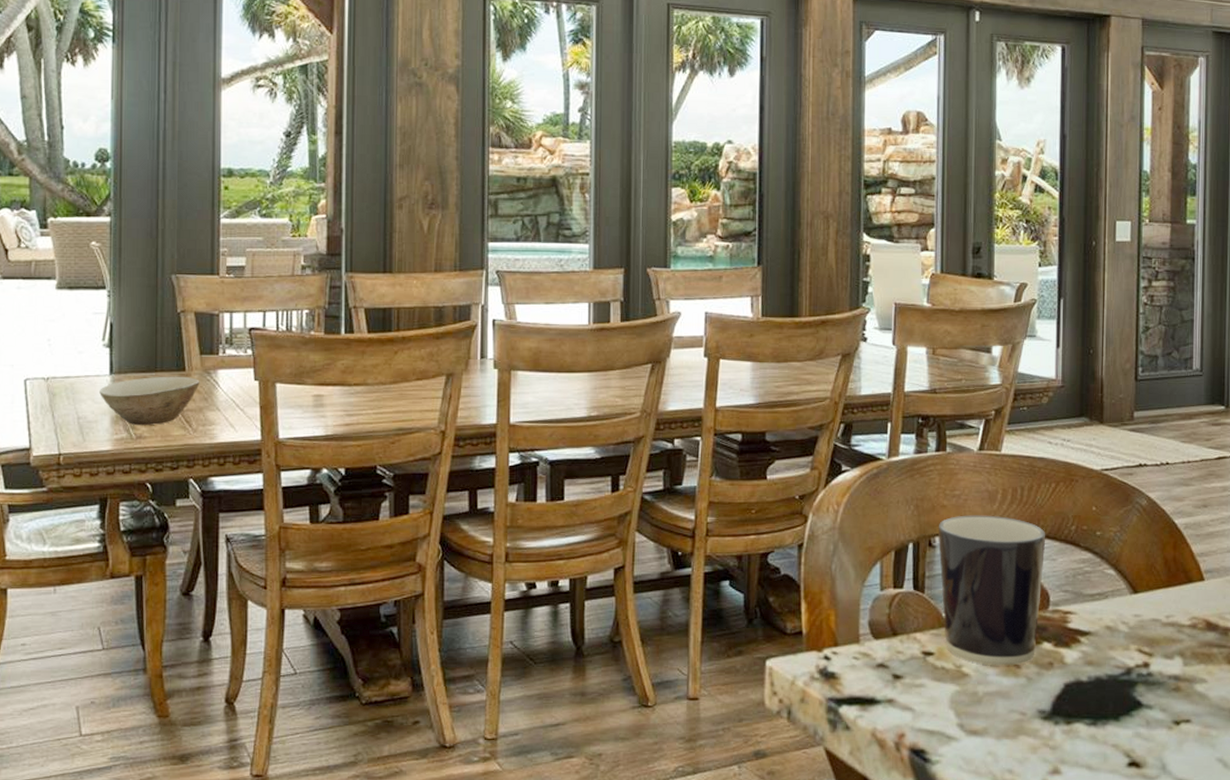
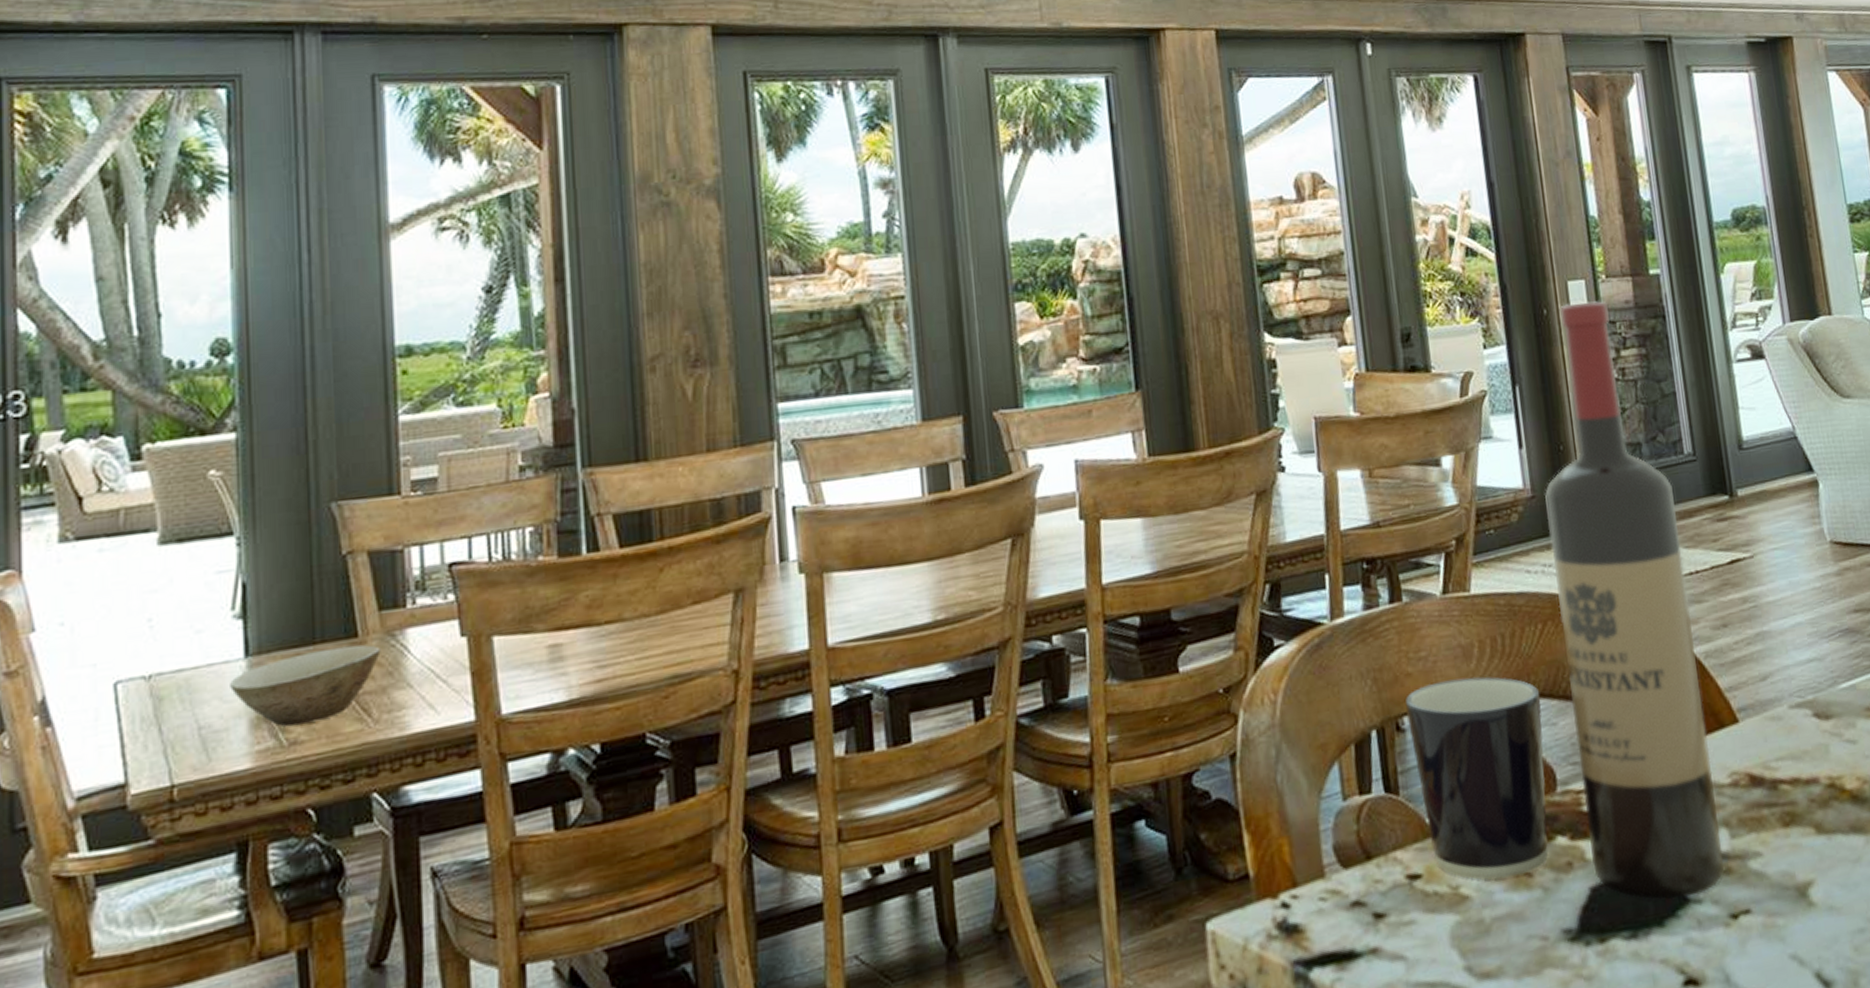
wine bottle: none [1069,239,1179,702] -> present [1545,300,1724,900]

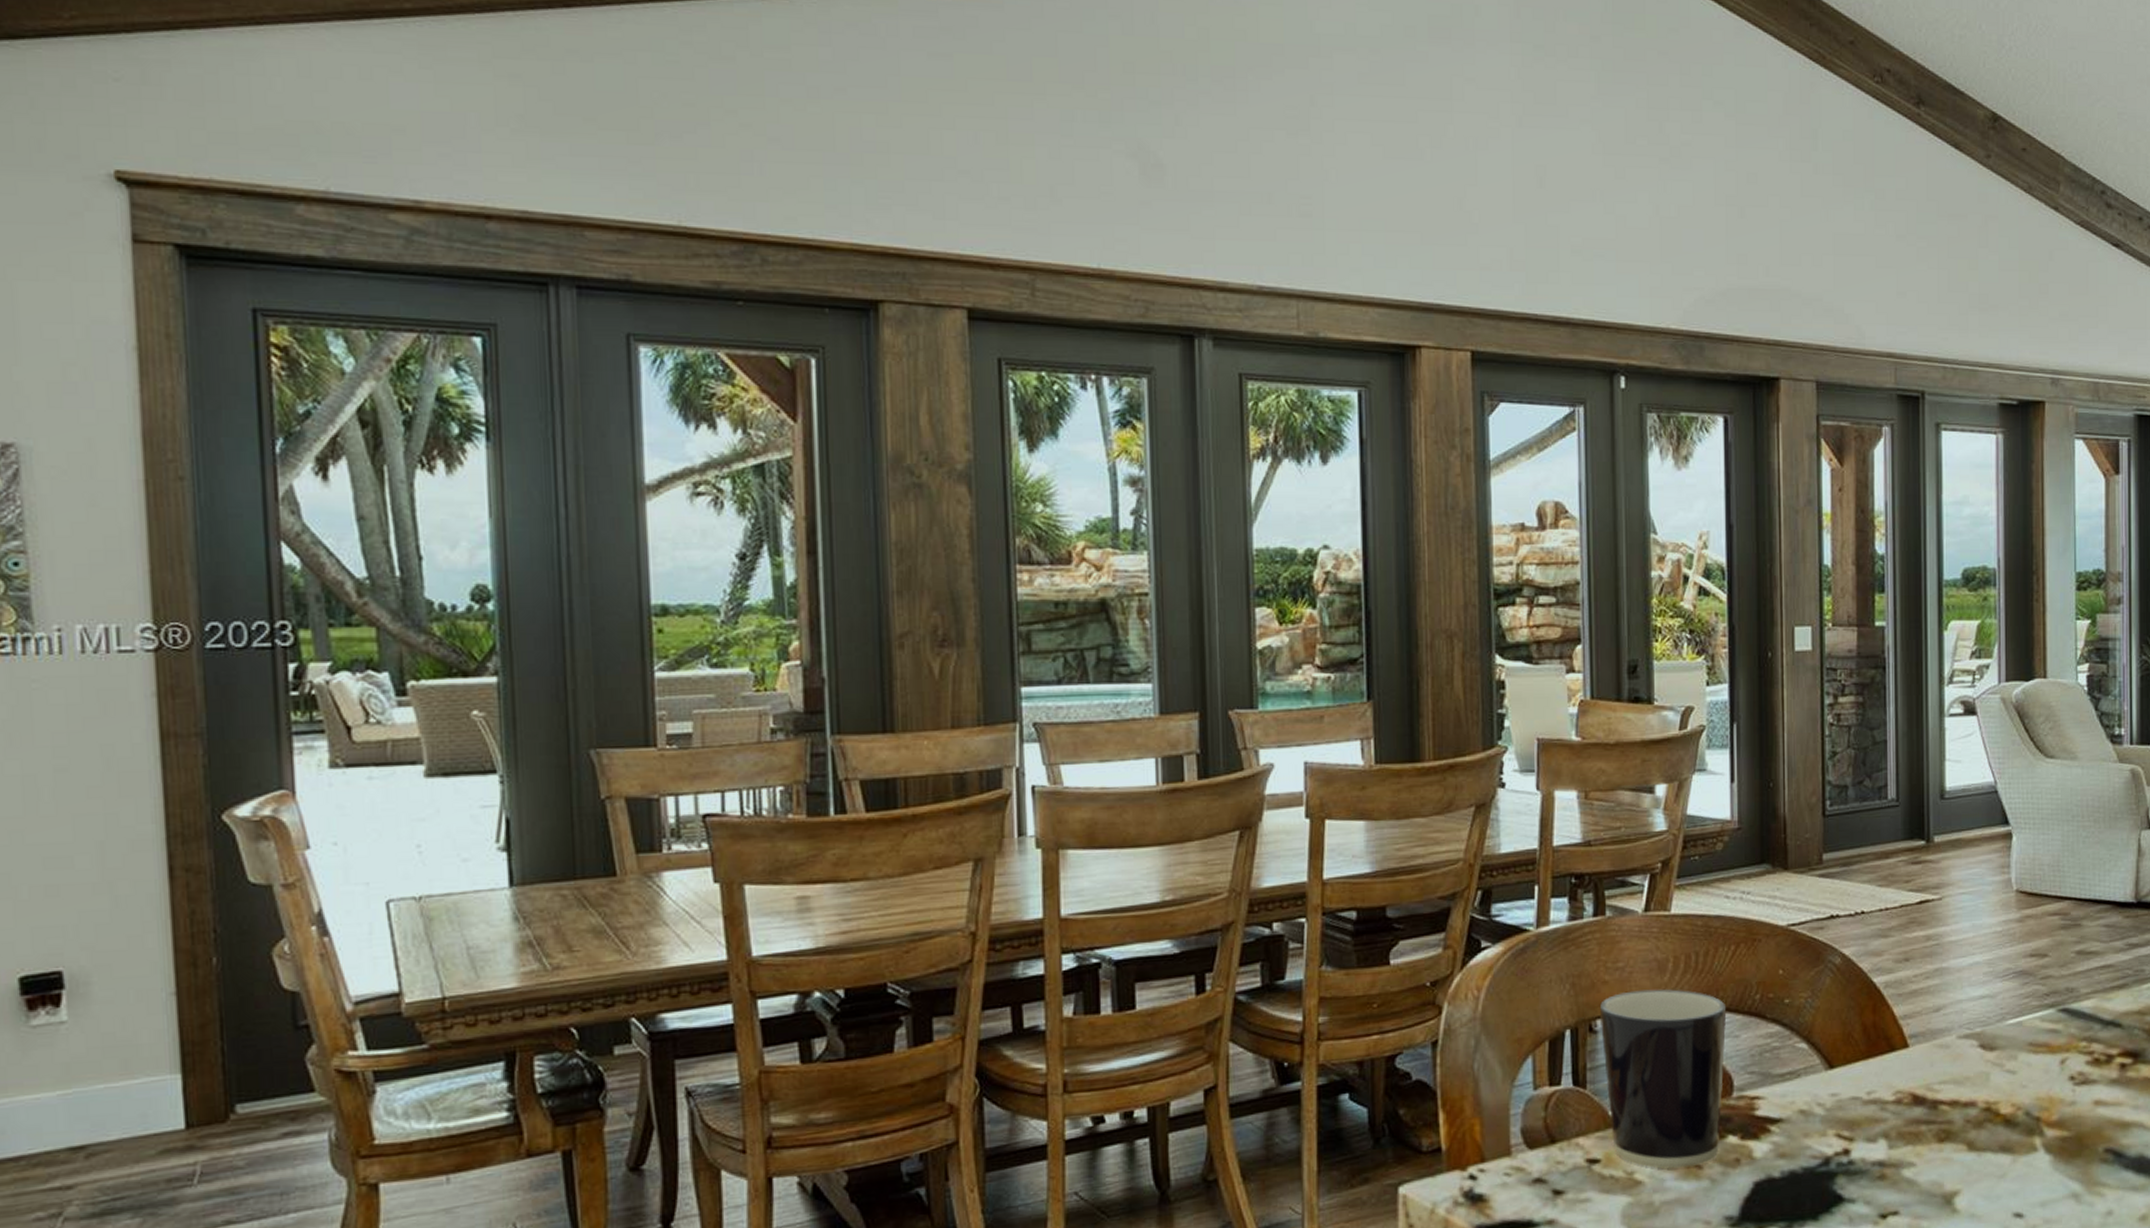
bowl: present [230,644,381,727] -> none [496,883,638,953]
wine bottle: present [1545,300,1724,900] -> none [1751,648,1880,1198]

